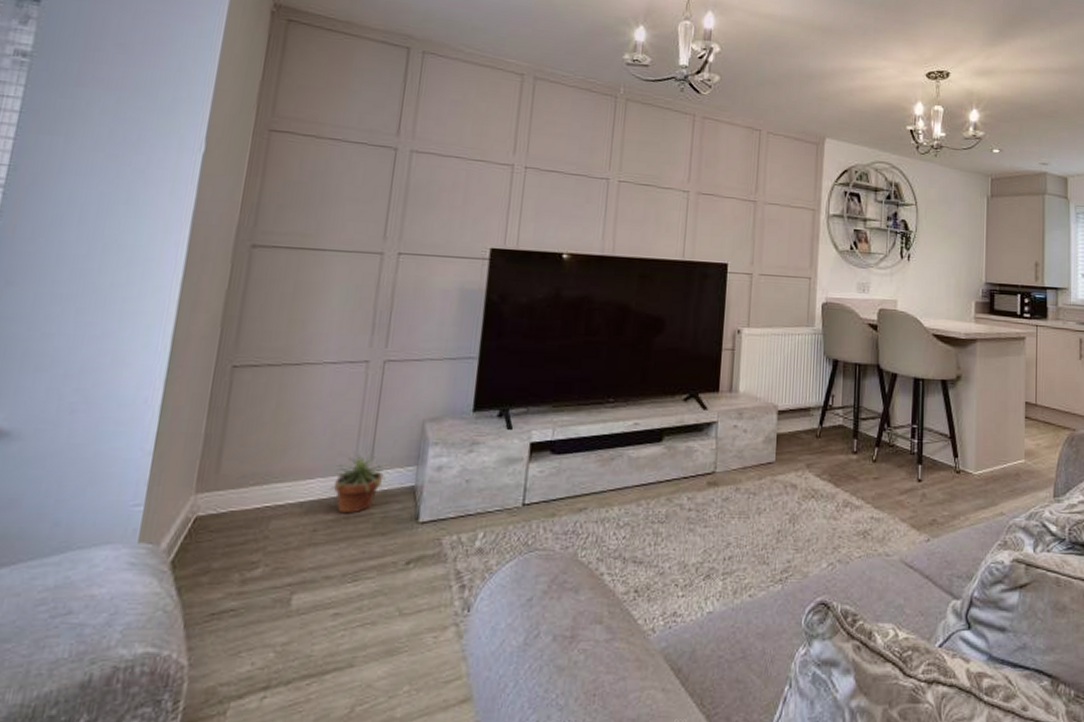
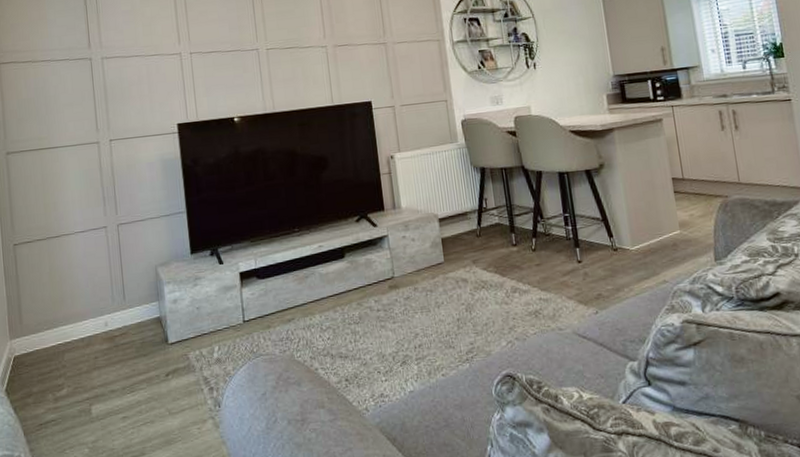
potted plant: present [331,450,391,514] -> none [101,293,139,343]

